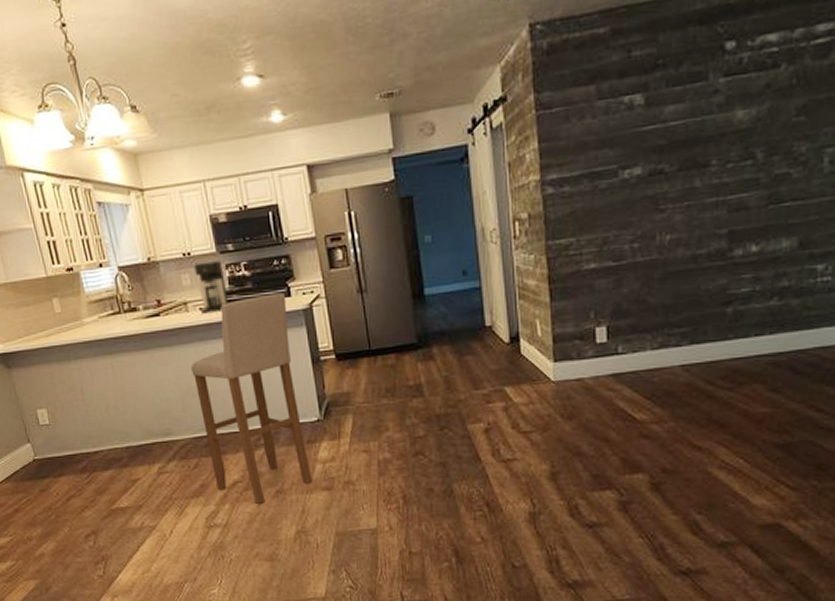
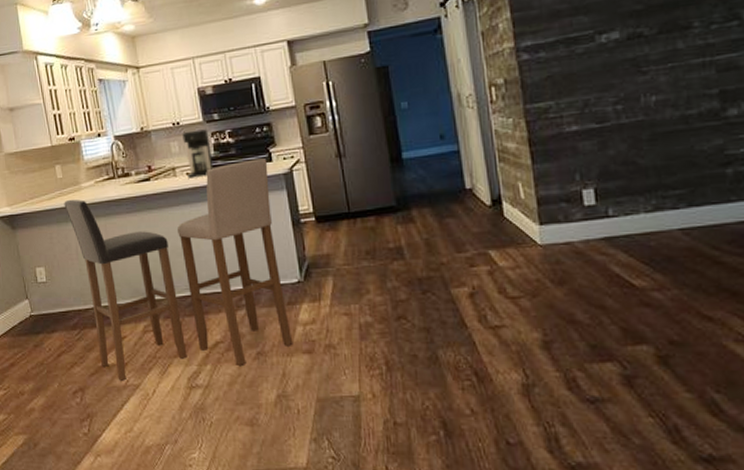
bar stool: none [64,335,205,523] -> present [64,199,188,381]

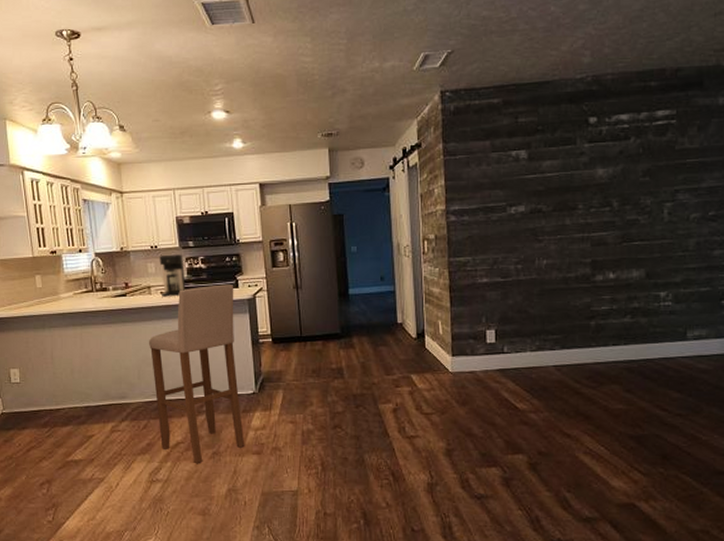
bar stool: present [64,199,188,381] -> none [42,307,150,475]

